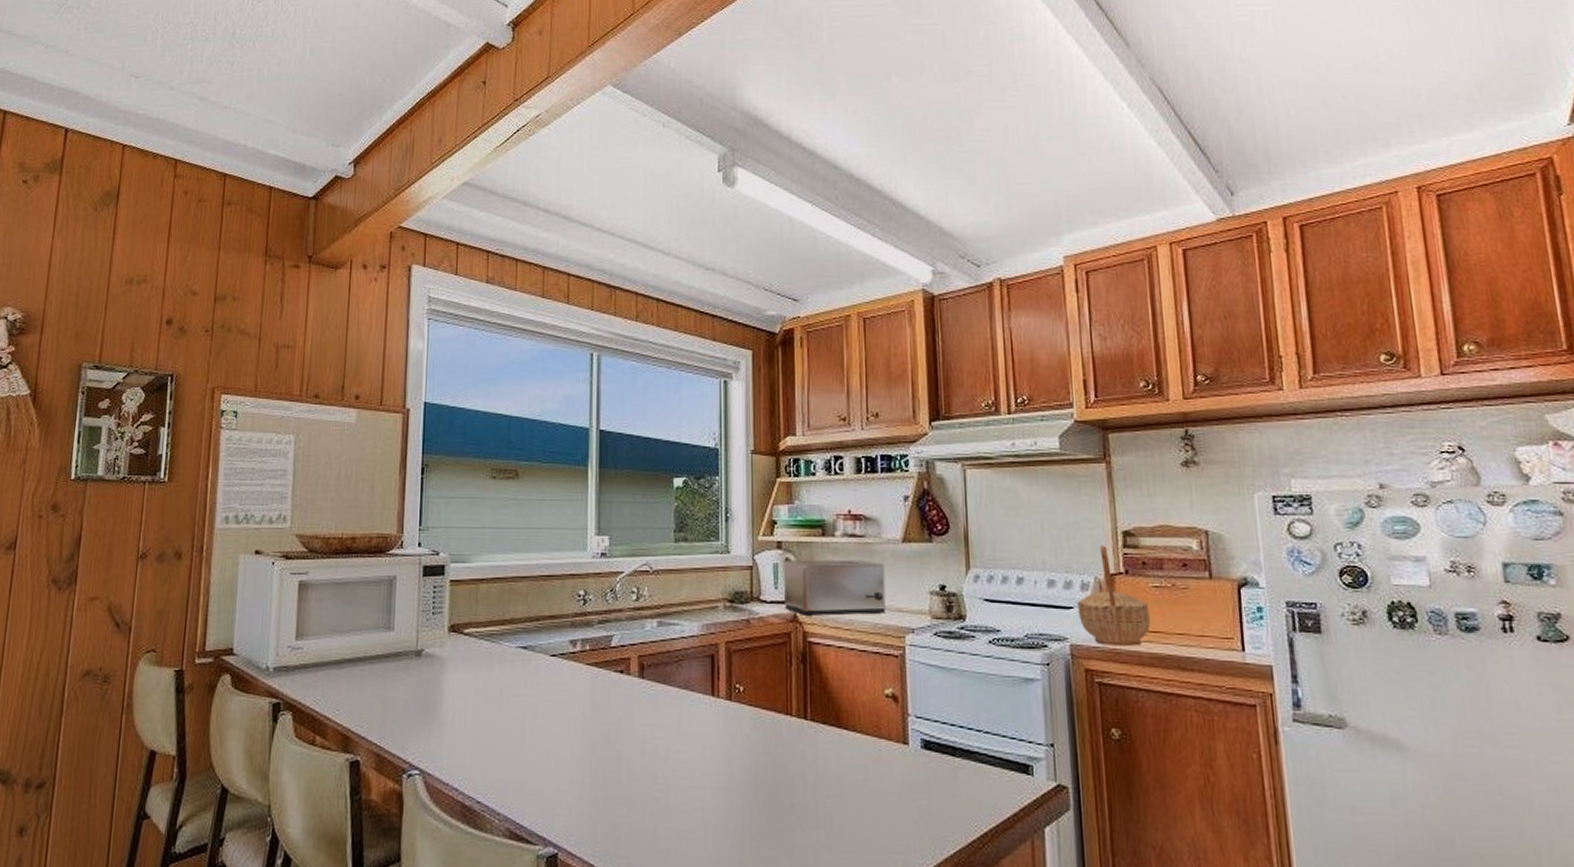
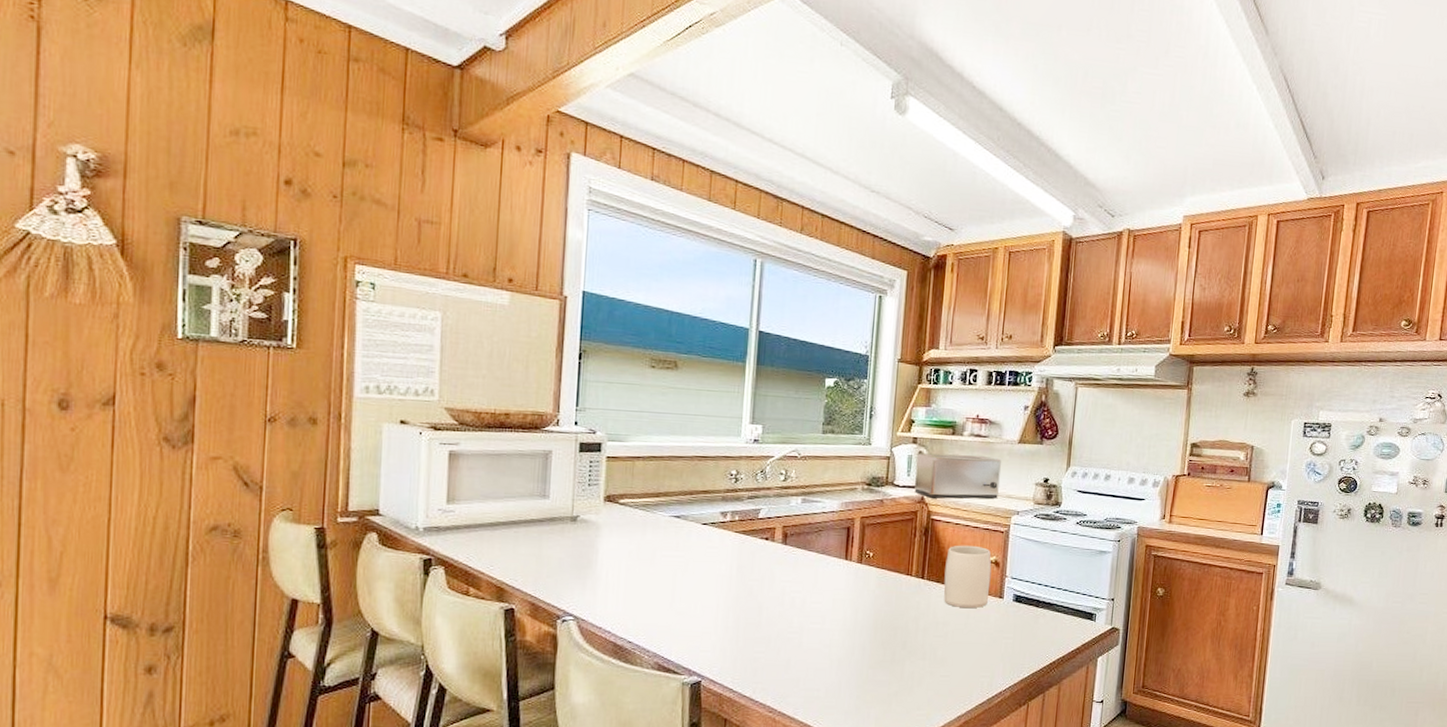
mug: none [831,674,890,759] -> present [943,545,992,609]
basket: present [1077,545,1150,646] -> none [1147,453,1201,529]

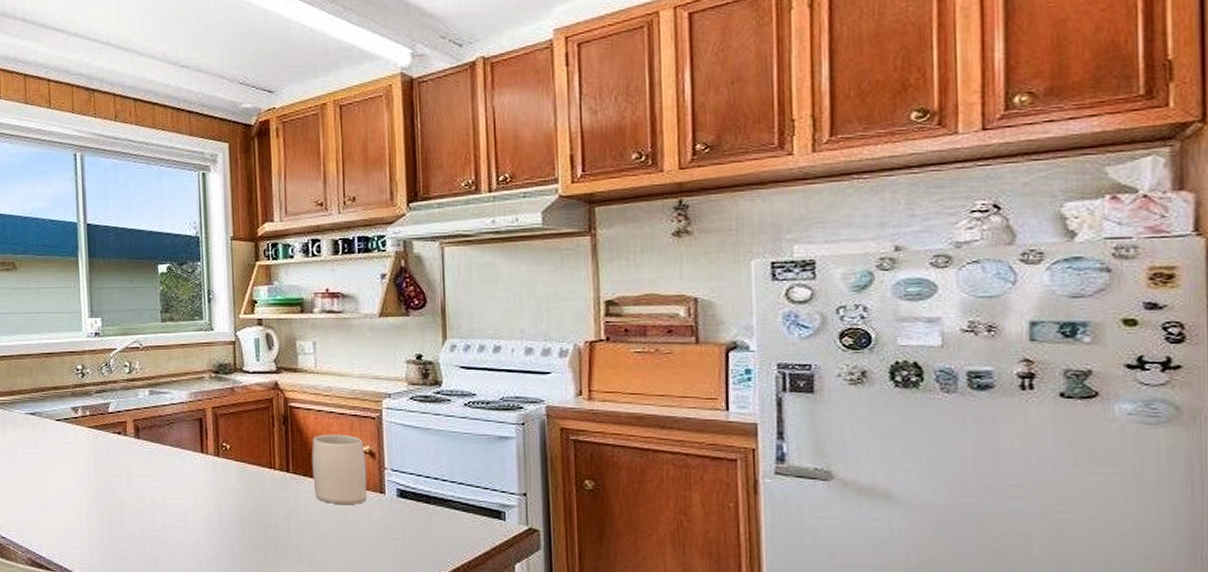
toaster: present [914,453,1001,499] -> none [265,333,363,384]

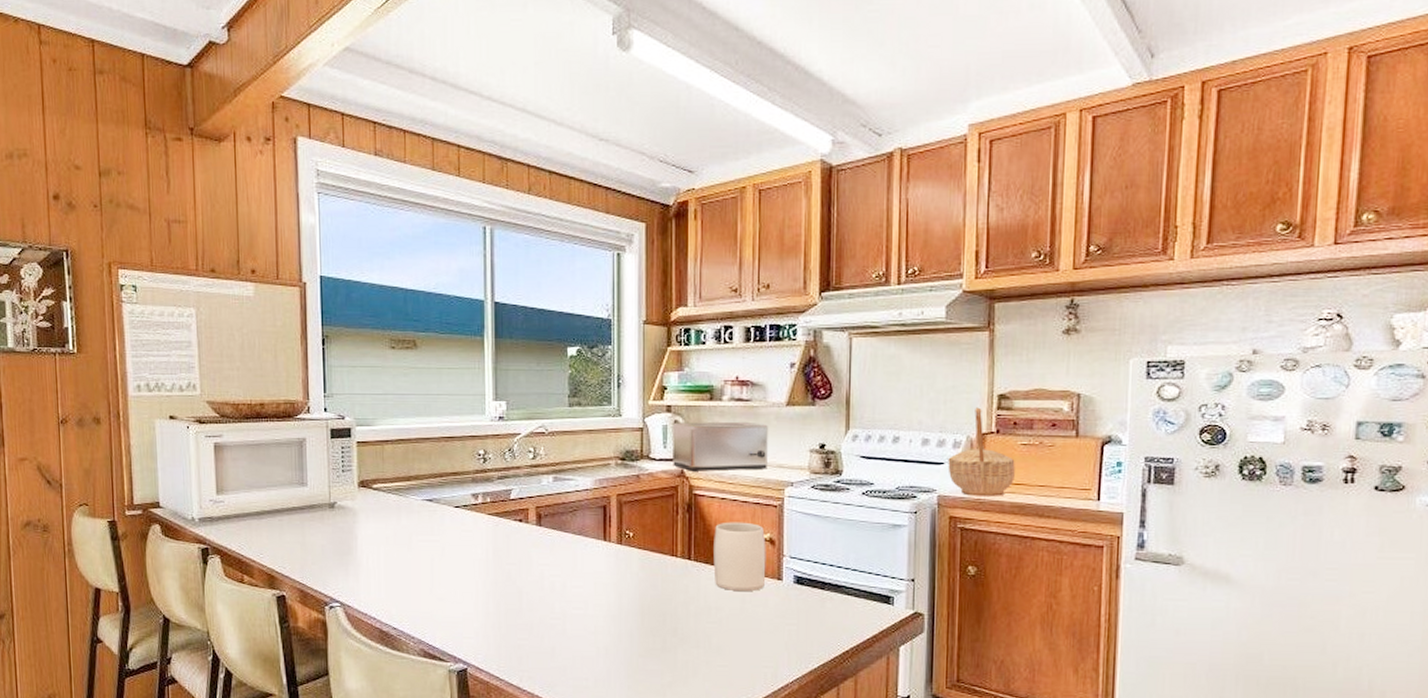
toaster: none [265,333,363,384] -> present [673,421,768,471]
basket: none [555,314,630,407] -> present [948,407,1015,496]

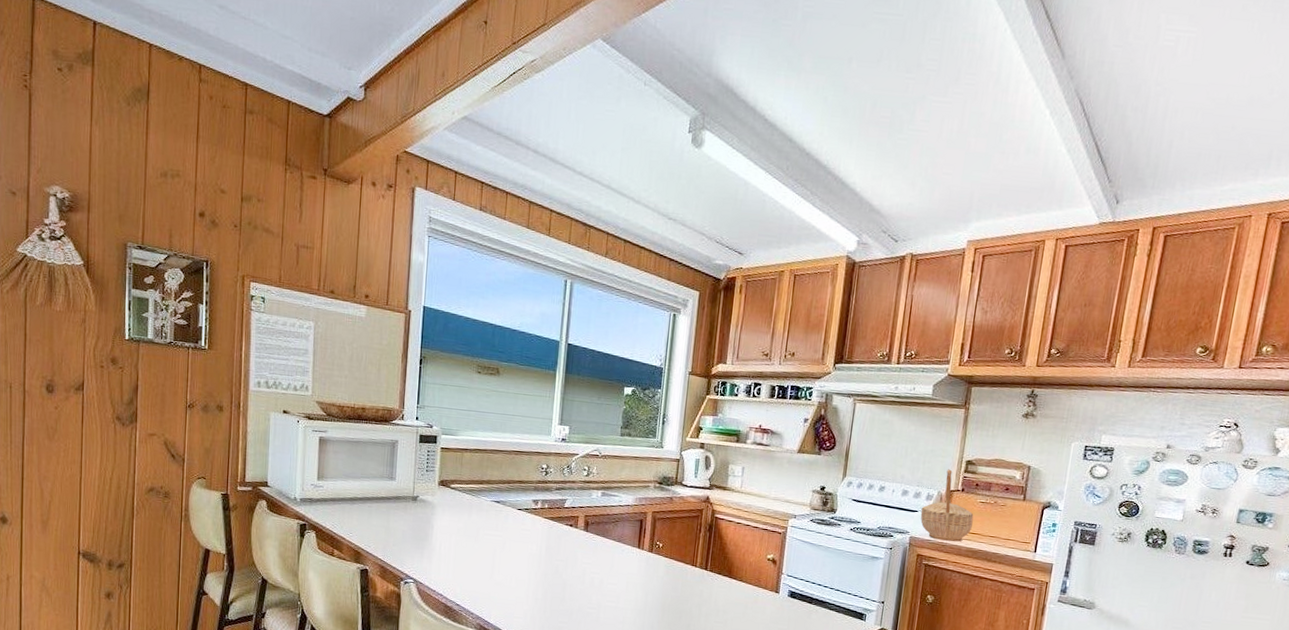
toaster: present [673,421,768,471] -> none [701,457,781,503]
mug: present [713,522,766,592] -> none [724,542,769,600]

